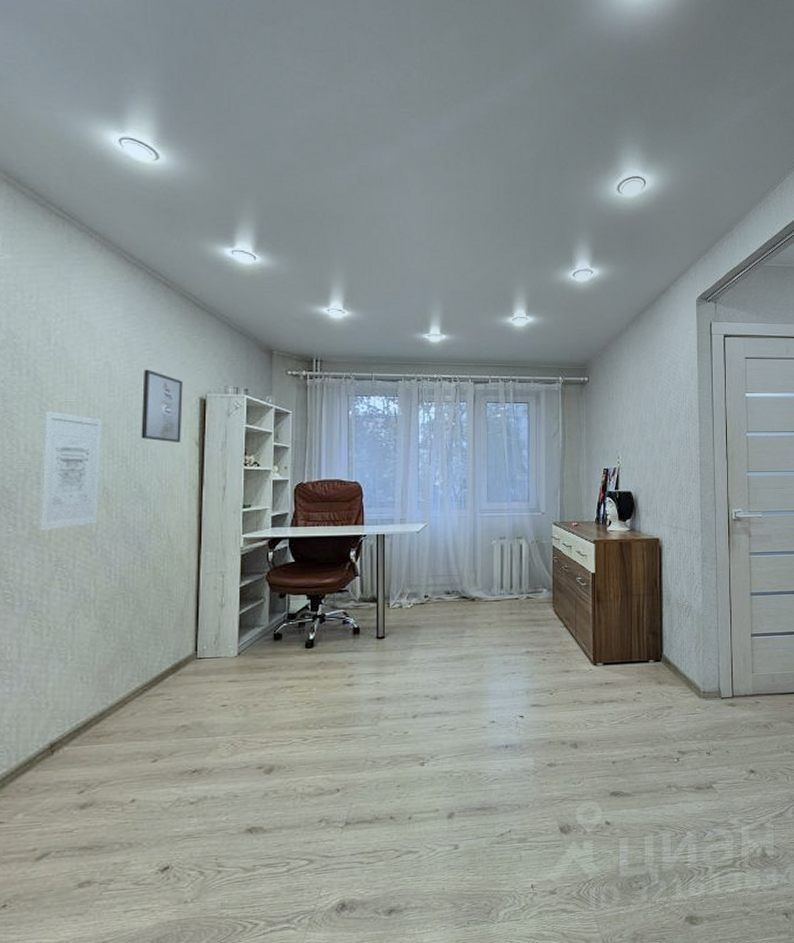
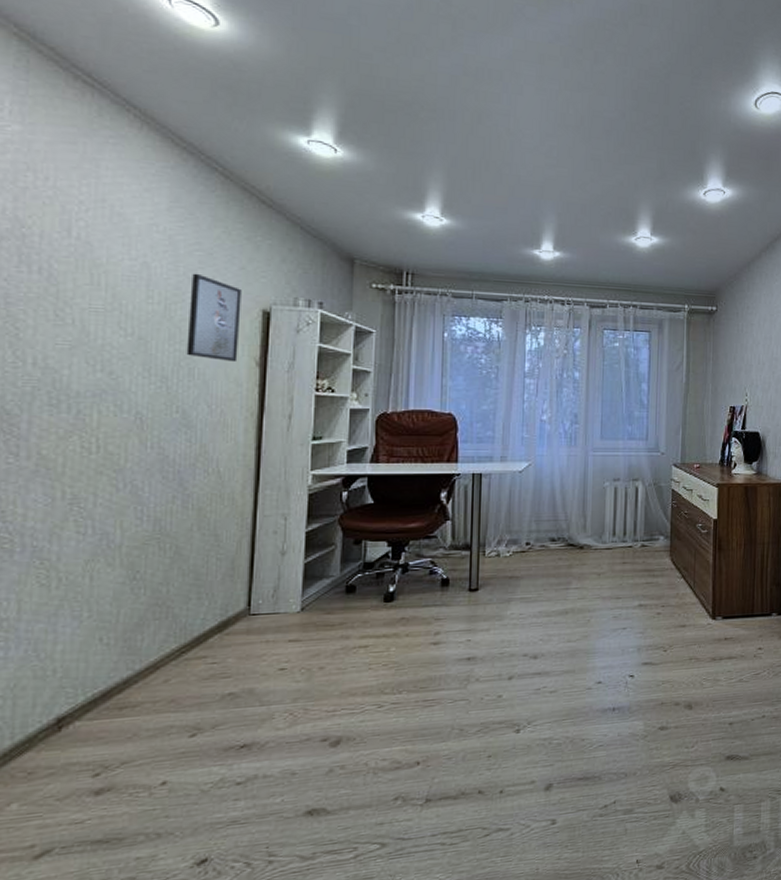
wall art: present [38,411,103,531] -> none [48,317,137,462]

